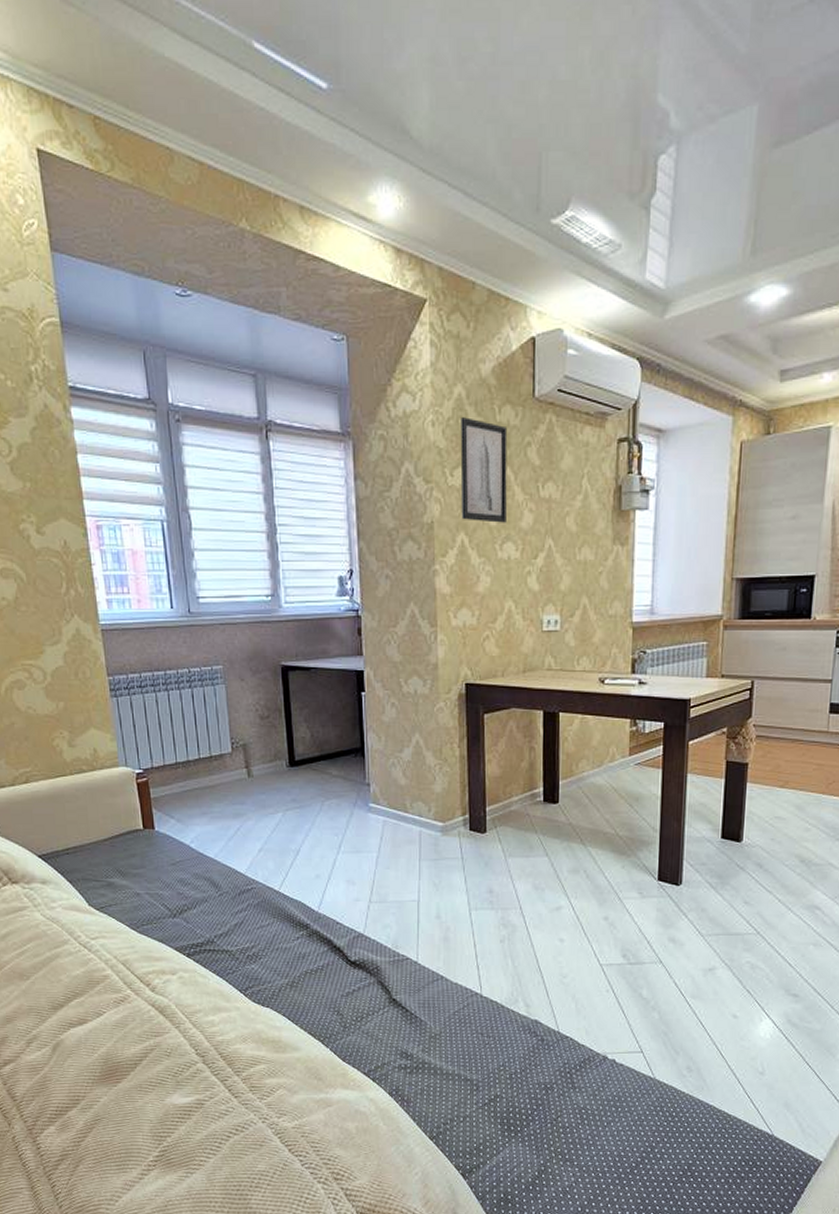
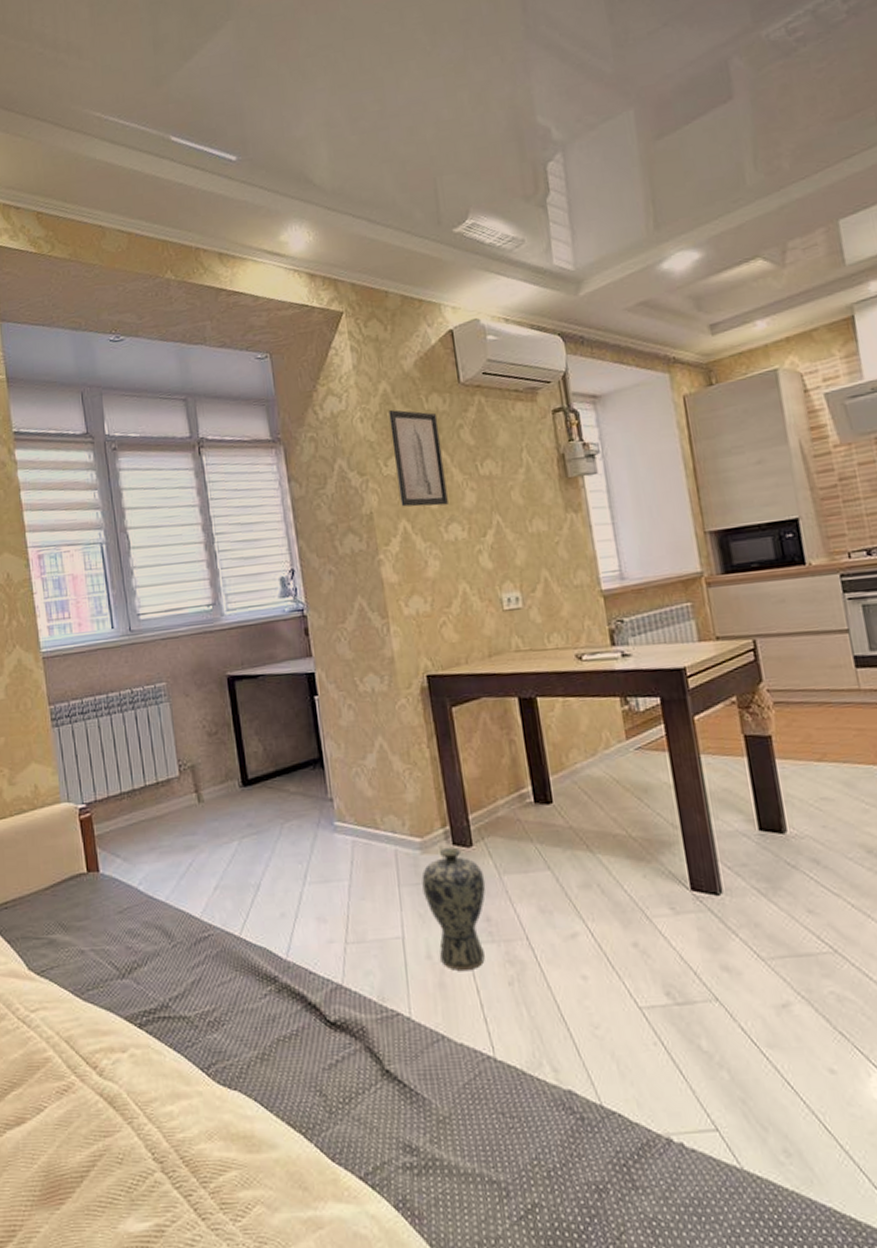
vase: none [440,832,493,929] -> present [421,847,486,970]

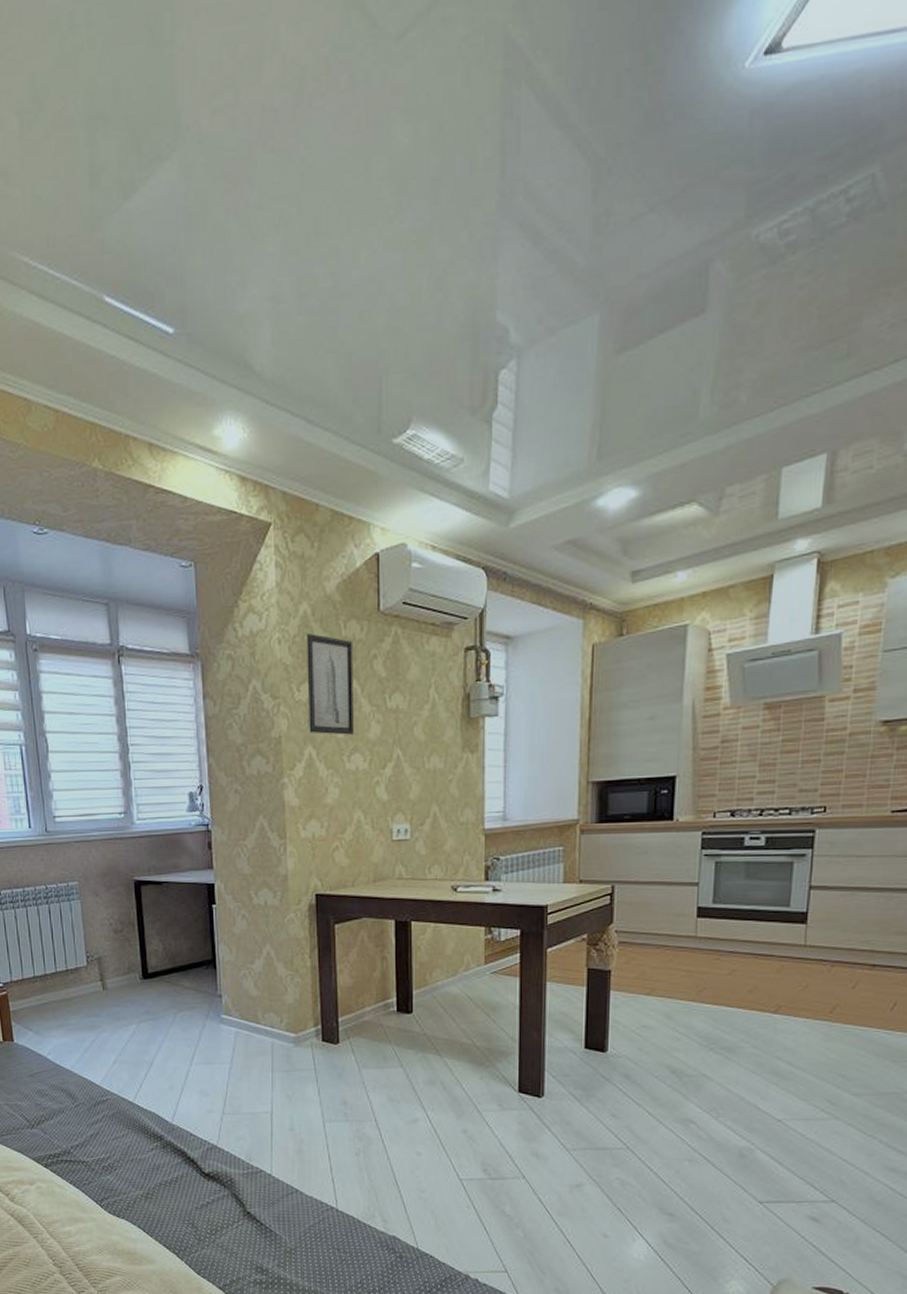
vase: present [421,847,486,970] -> none [292,1043,346,1141]

